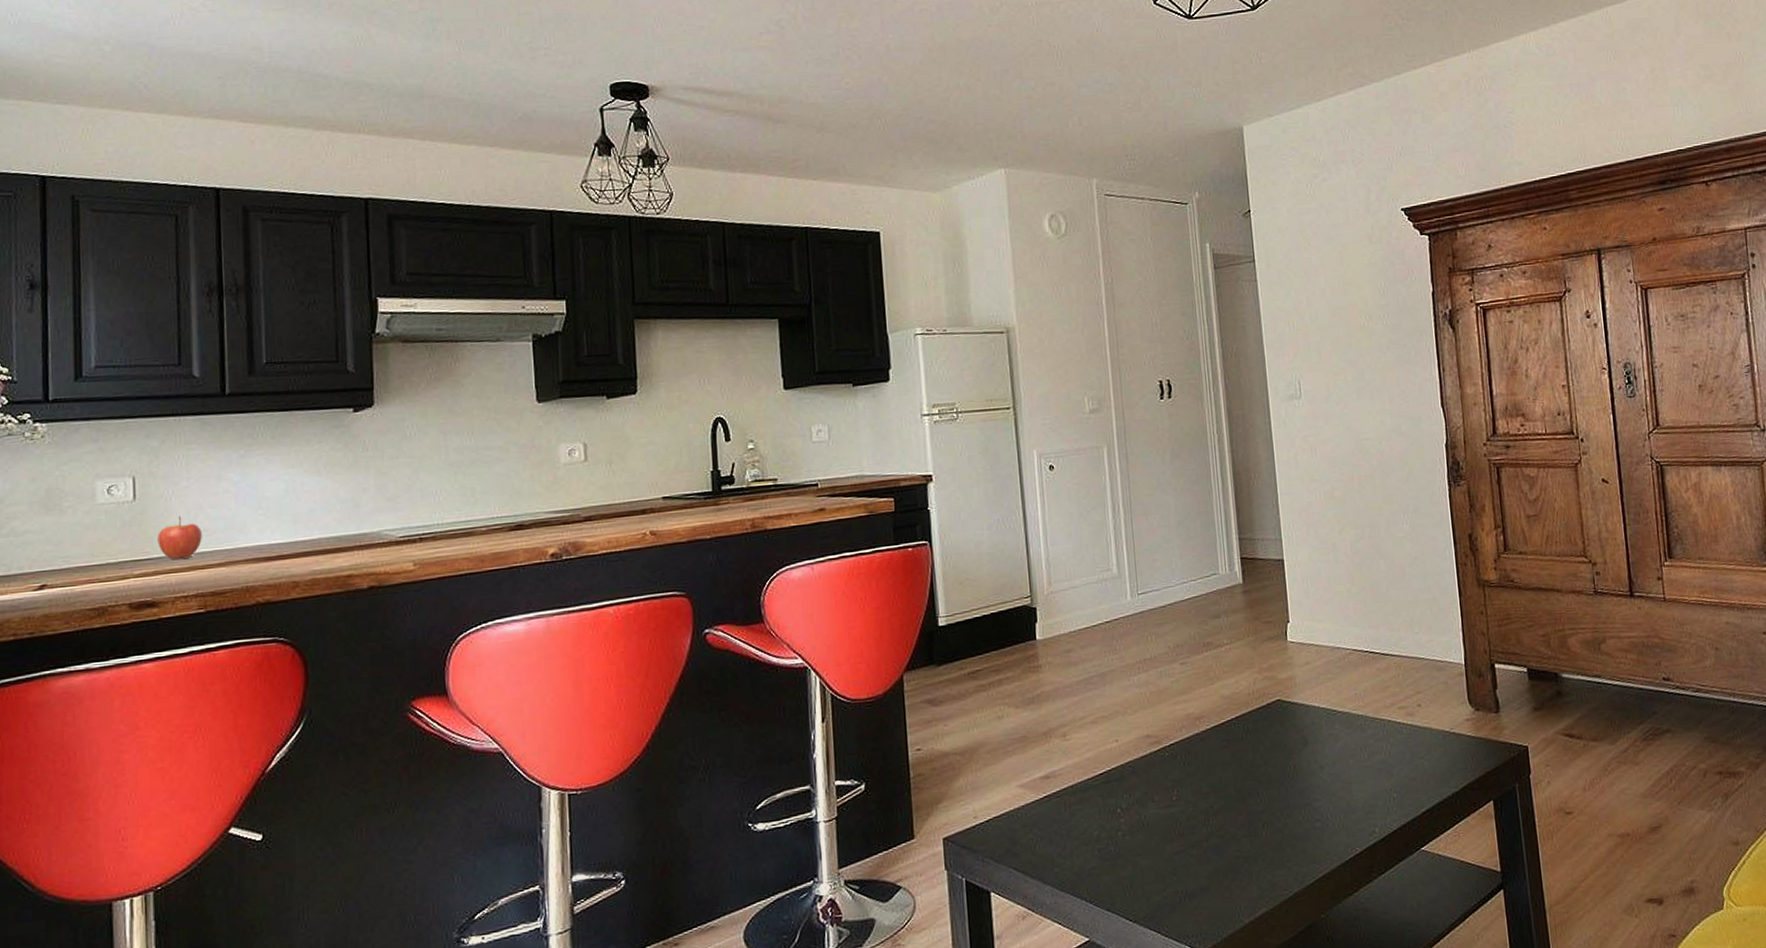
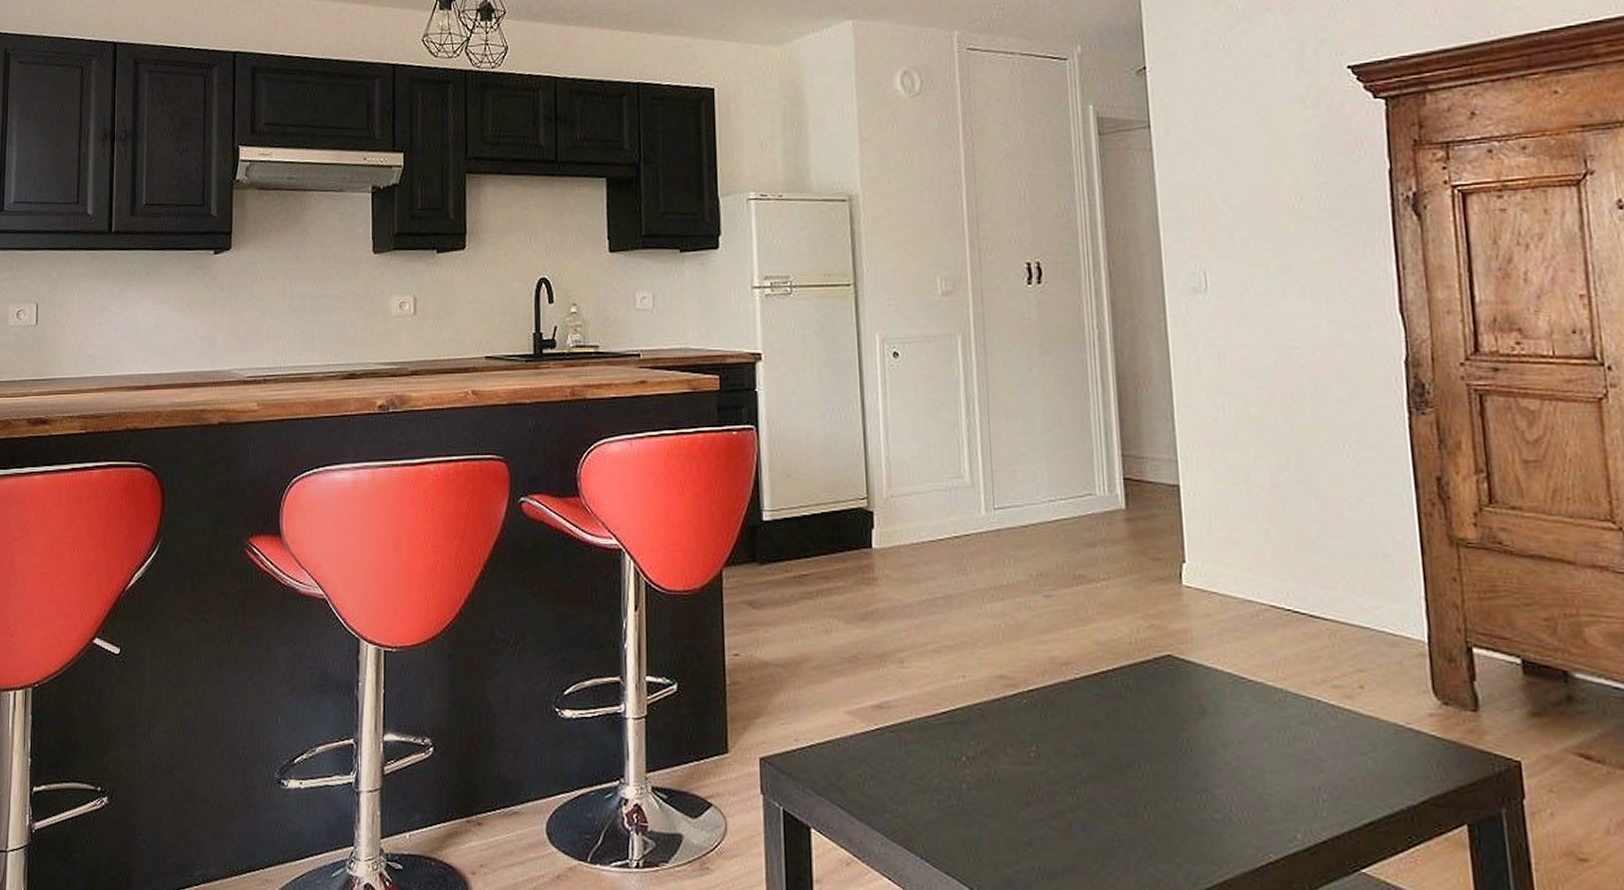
fruit: present [157,516,202,561] -> none [52,342,87,383]

